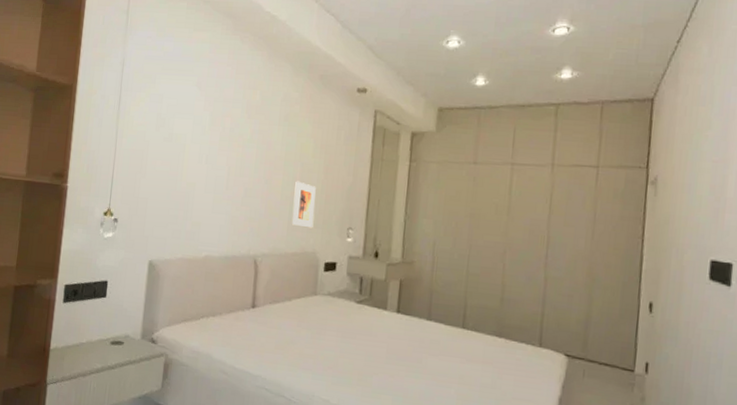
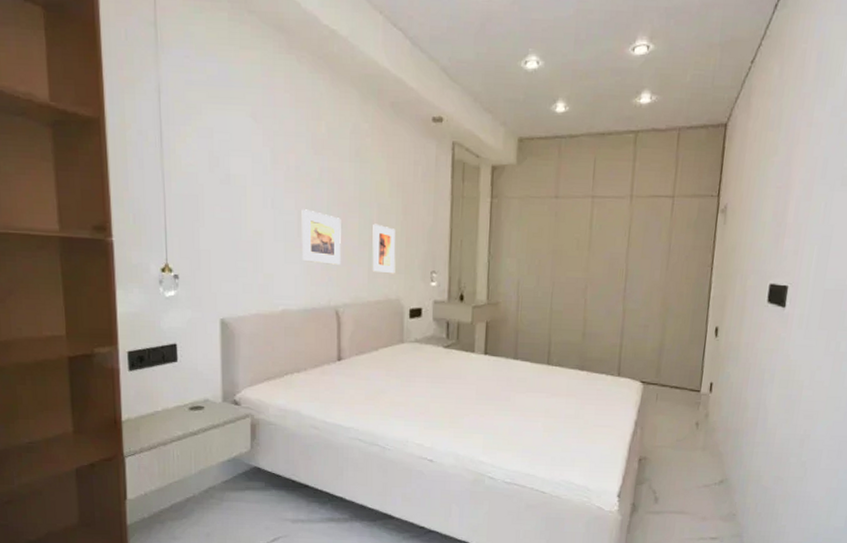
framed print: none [228,165,267,217] -> present [301,209,341,265]

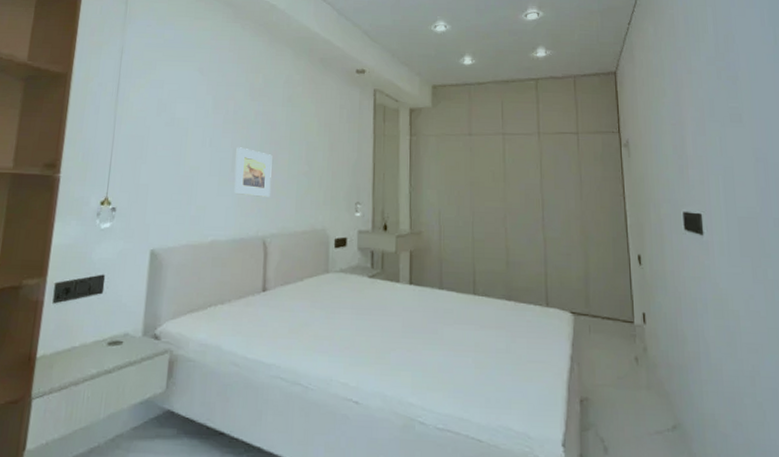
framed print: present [372,223,396,274] -> none [299,159,322,205]

